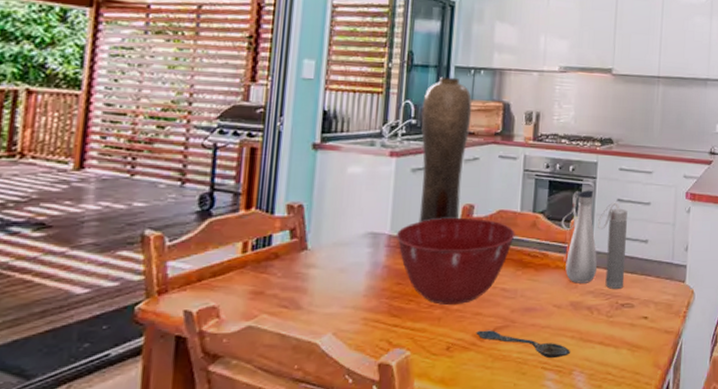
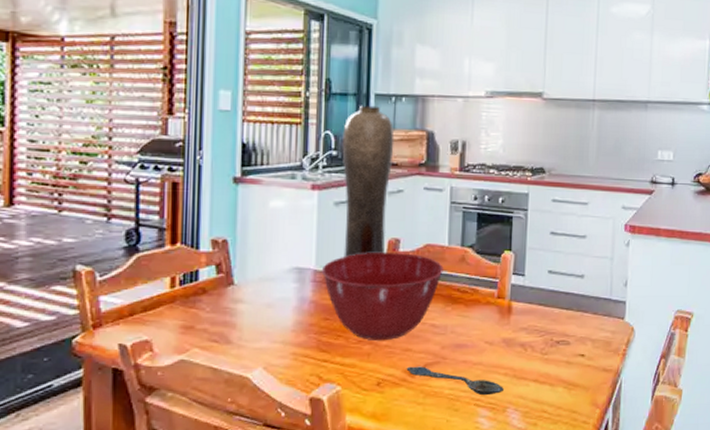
water bottle: present [561,190,628,289] -> none [491,223,562,326]

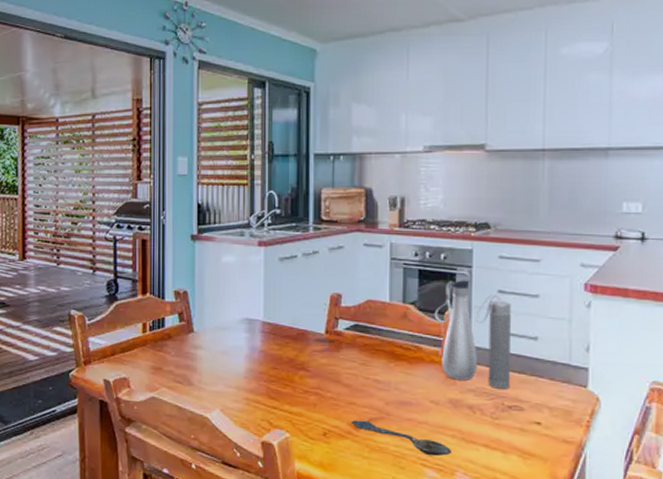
mixing bowl: present [321,252,443,340] -> none [269,306,385,392]
vase: present [342,105,395,257] -> none [285,165,334,310]
water bottle: none [491,223,562,326] -> present [434,280,511,389]

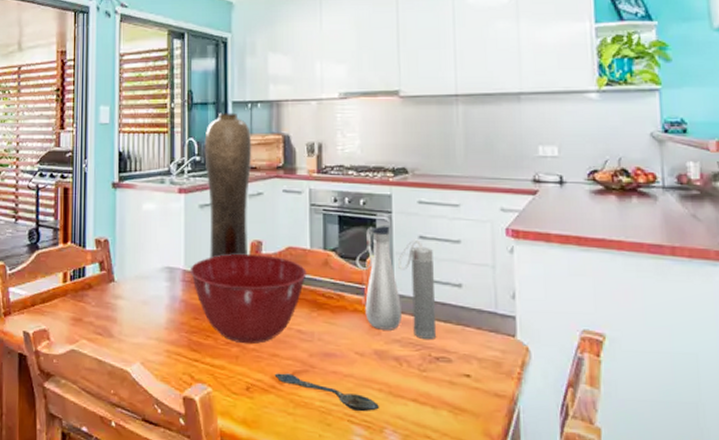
mixing bowl: none [269,306,385,392] -> present [189,253,307,344]
vase: none [285,165,334,310] -> present [204,113,252,258]

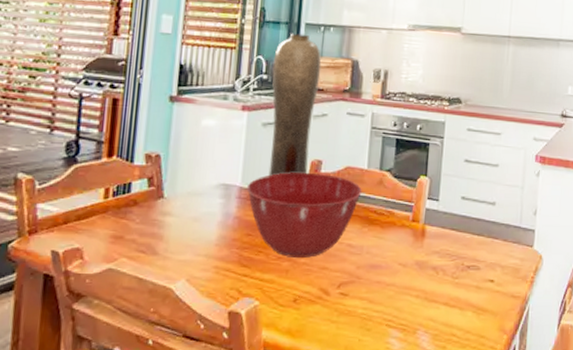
spoon: present [274,373,379,412] -> none [322,285,415,317]
water bottle: present [356,226,437,339] -> none [407,149,475,250]

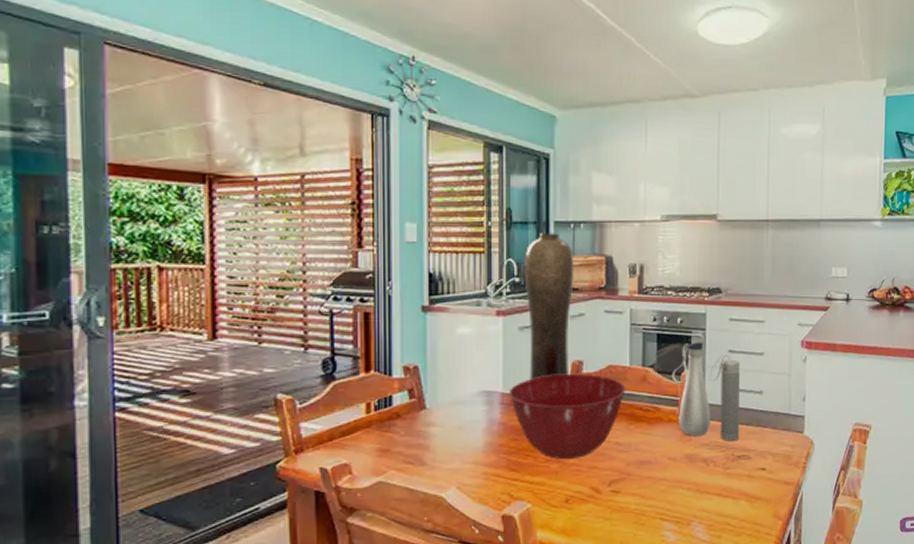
water bottle: none [407,149,475,250] -> present [671,342,740,441]

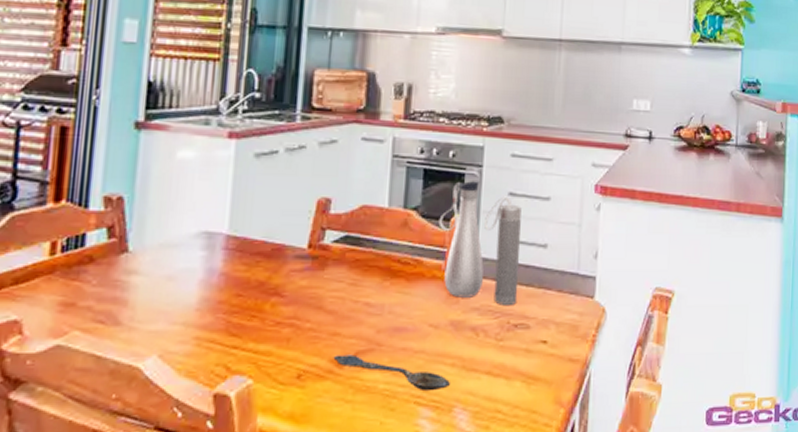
mixing bowl: present [508,373,626,459] -> none [235,213,382,322]
vase: present [524,232,574,380] -> none [263,39,329,220]
spoon: none [593,483,688,510] -> present [333,354,450,392]

